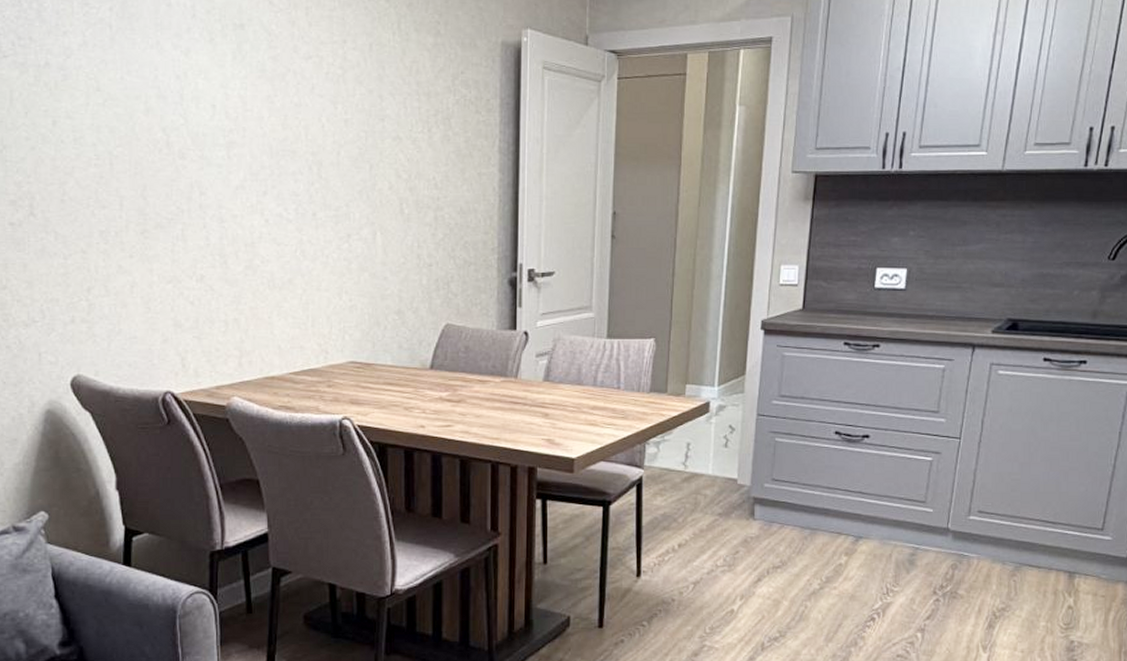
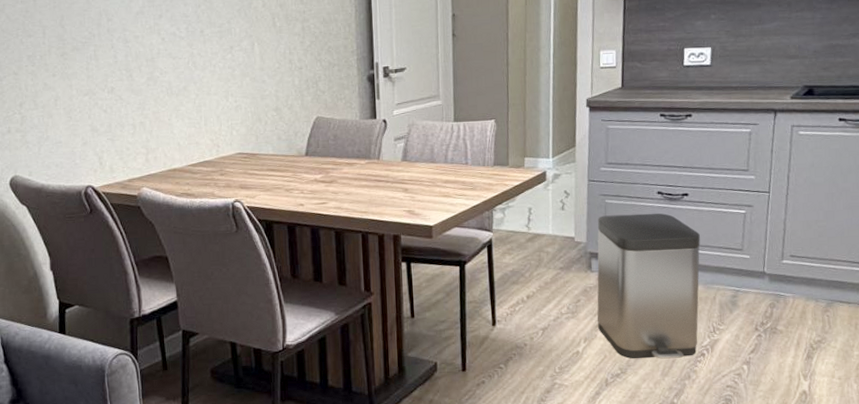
pedal bin: none [756,455,879,622] -> present [597,213,700,359]

